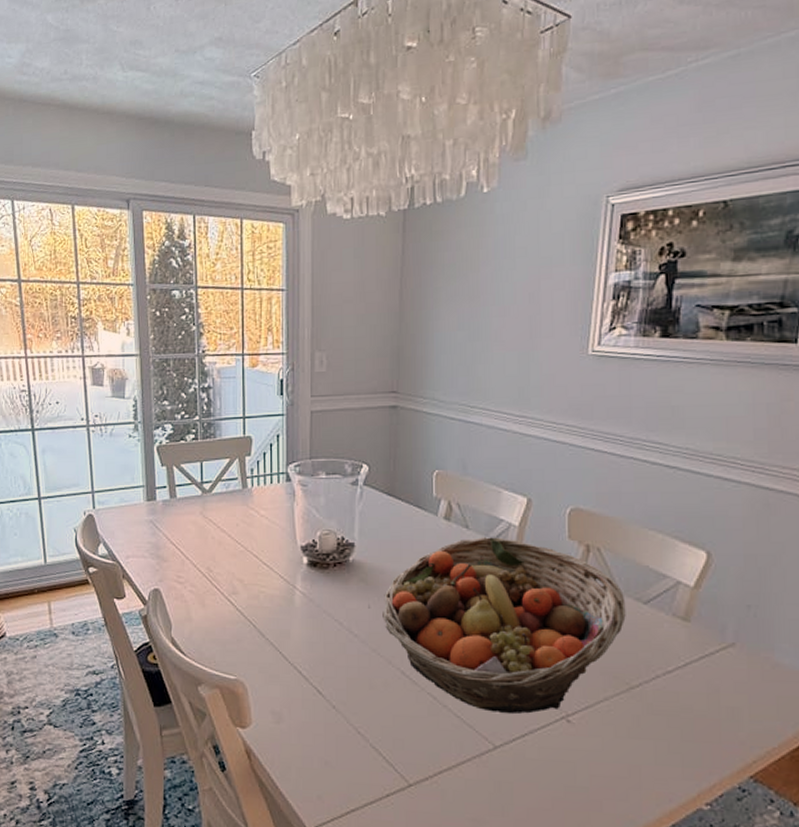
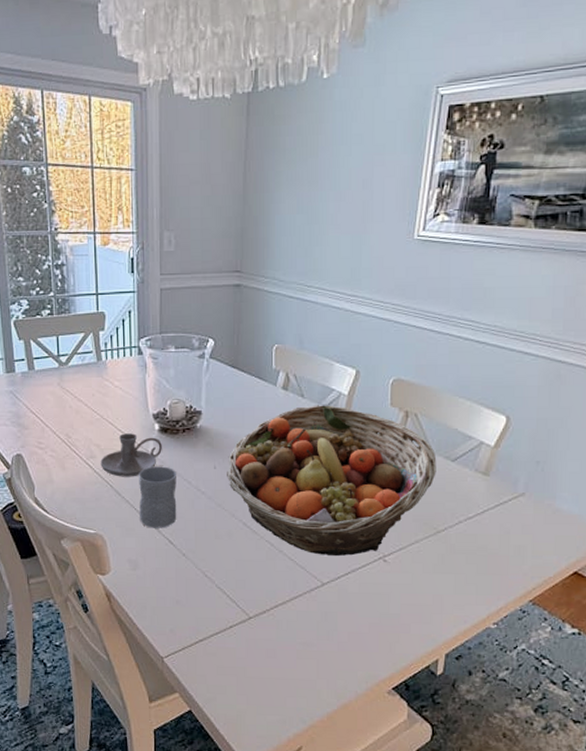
candle holder: none [243,567,311,616] -> present [100,433,162,477]
mug: none [285,604,326,676] -> present [139,466,177,528]

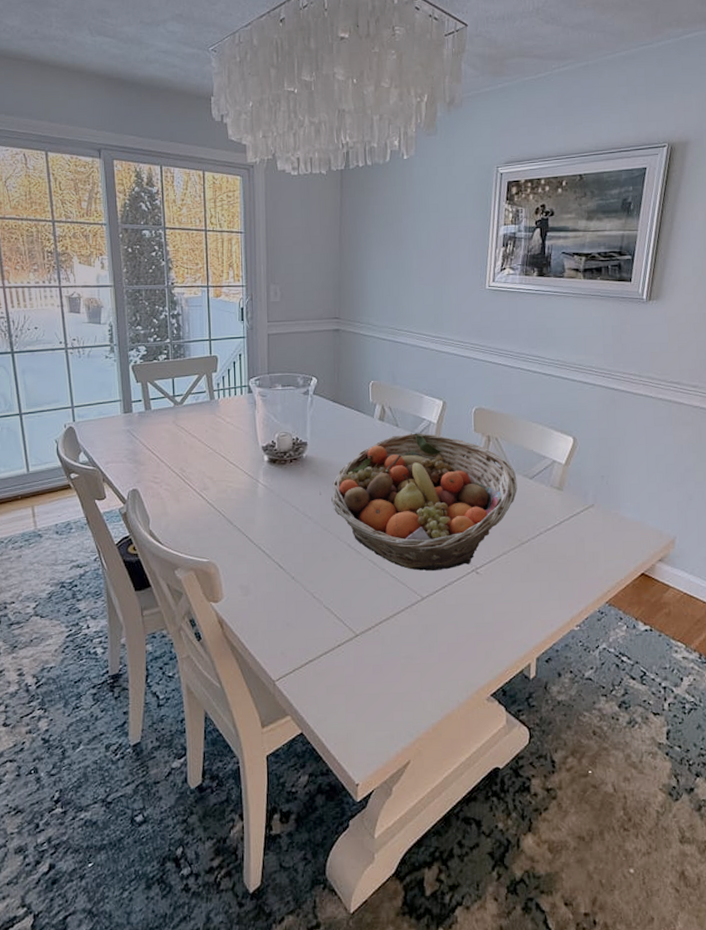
candle holder: present [100,433,162,477] -> none [213,465,271,507]
mug: present [139,466,177,528] -> none [250,495,286,554]

